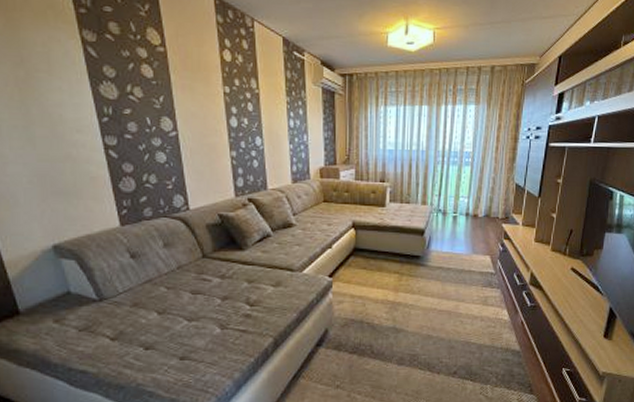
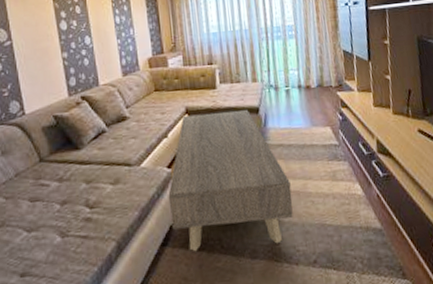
coffee table: none [326,229,444,355] -> present [168,109,293,252]

